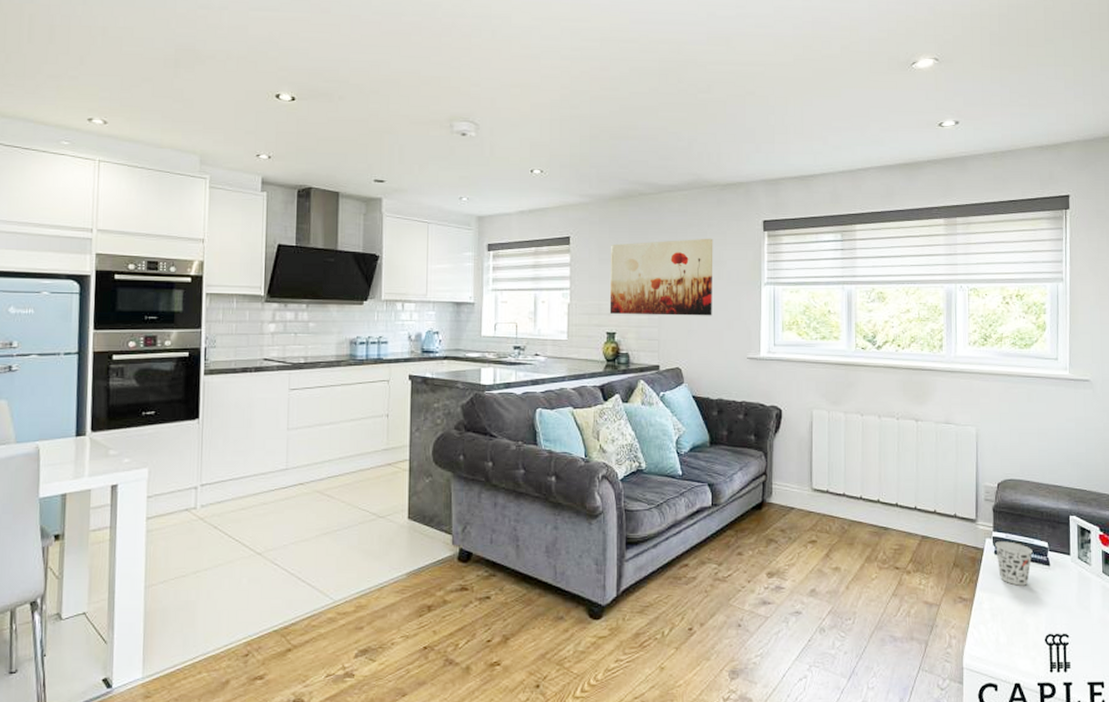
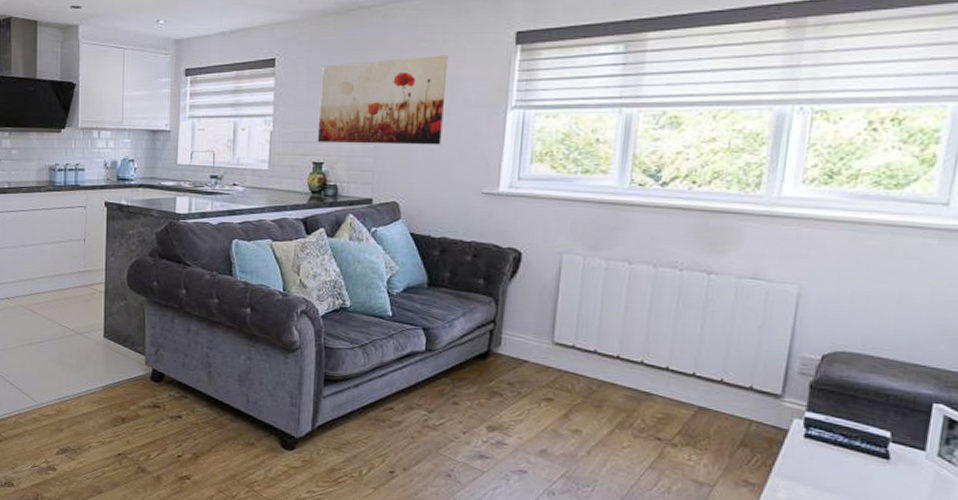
cup: present [995,541,1033,586] -> none [806,423,865,479]

